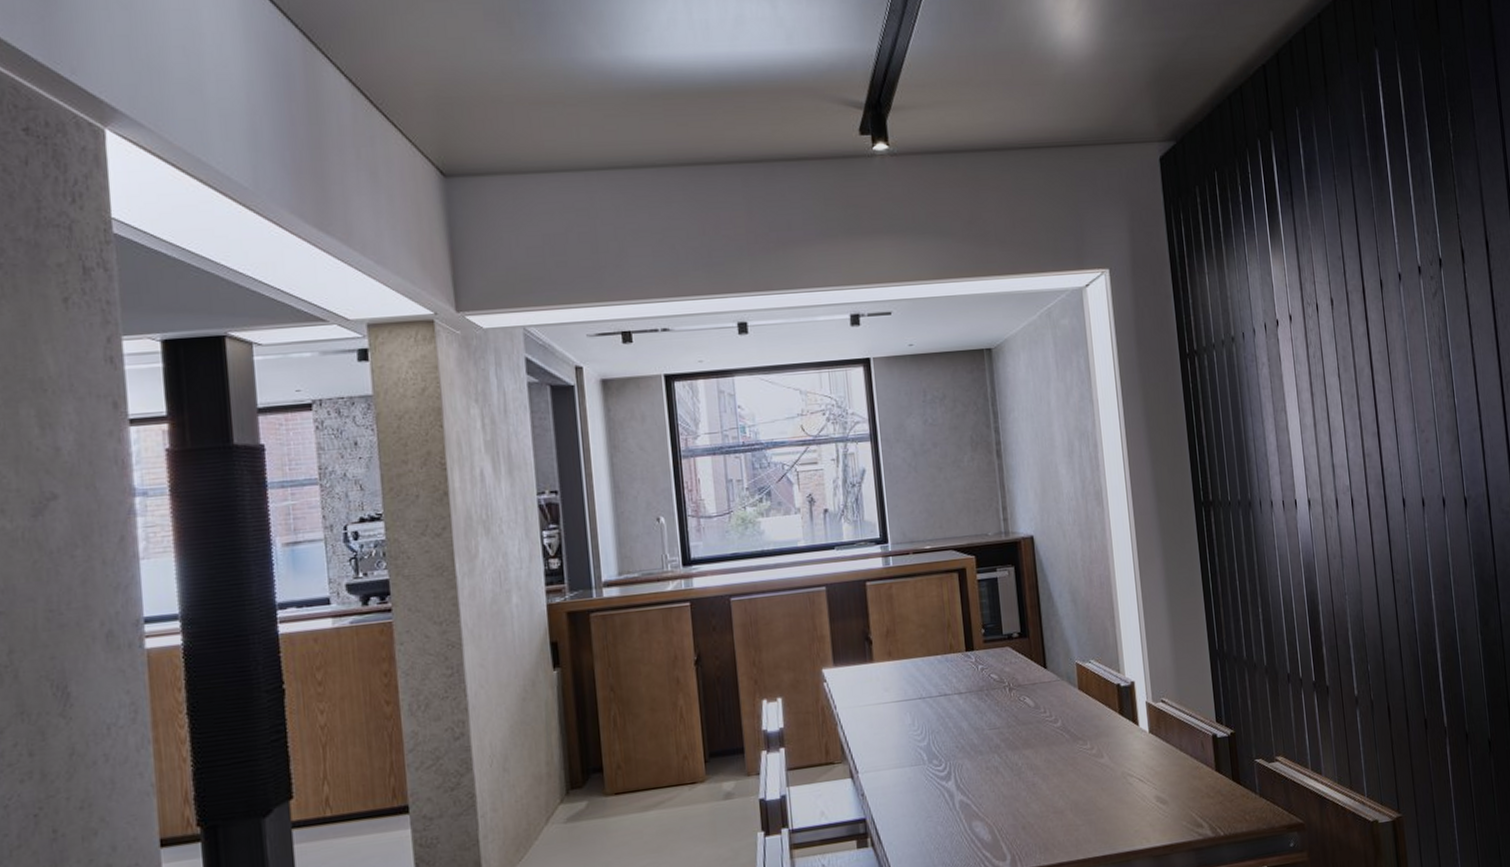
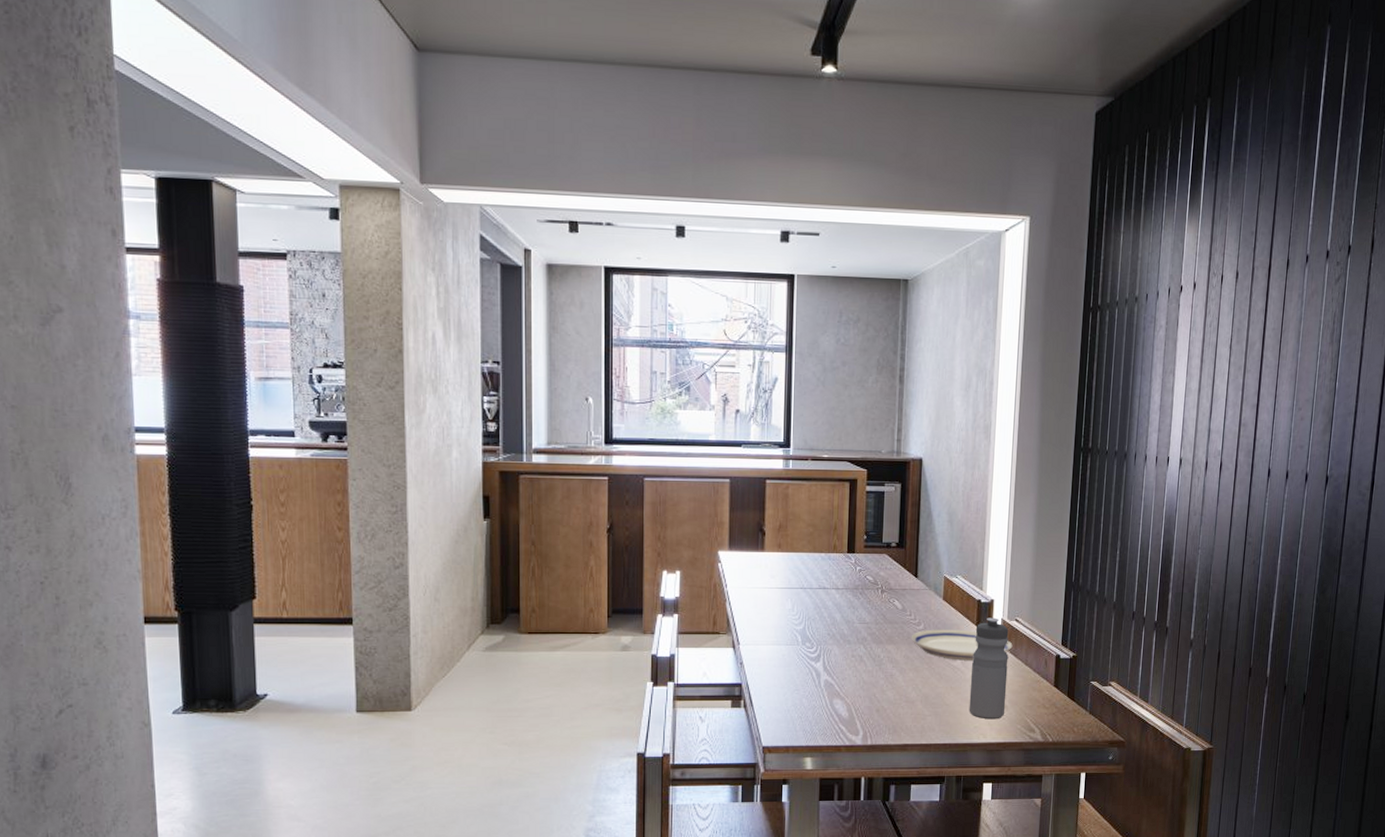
plate: none [1049,720,1163,757] -> present [911,629,1013,660]
water bottle: none [1119,701,1167,820] -> present [969,617,1009,720]

